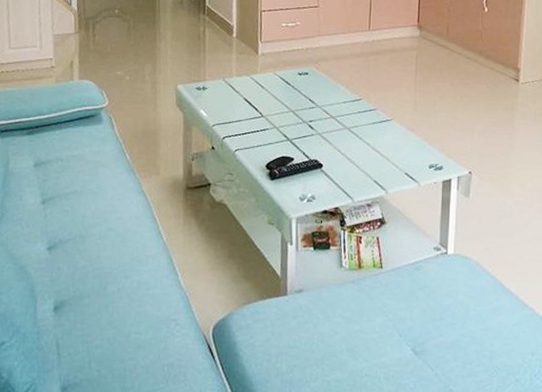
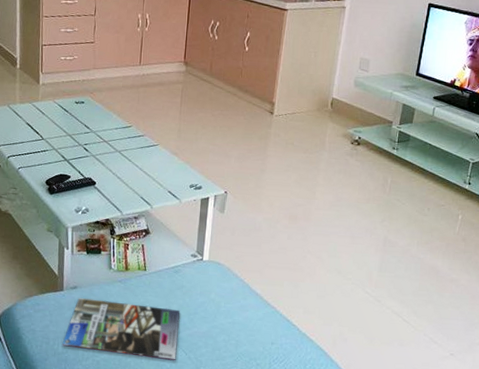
magazine: none [286,304,423,378] -> present [62,298,180,360]

